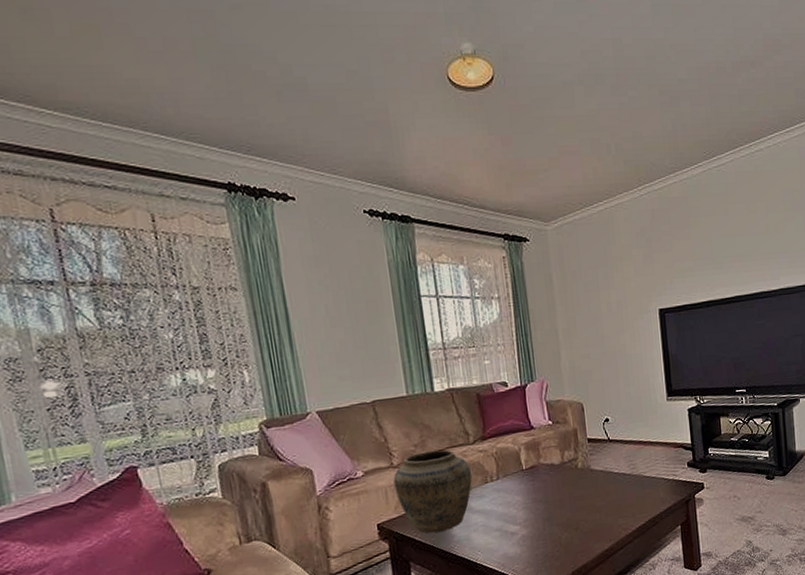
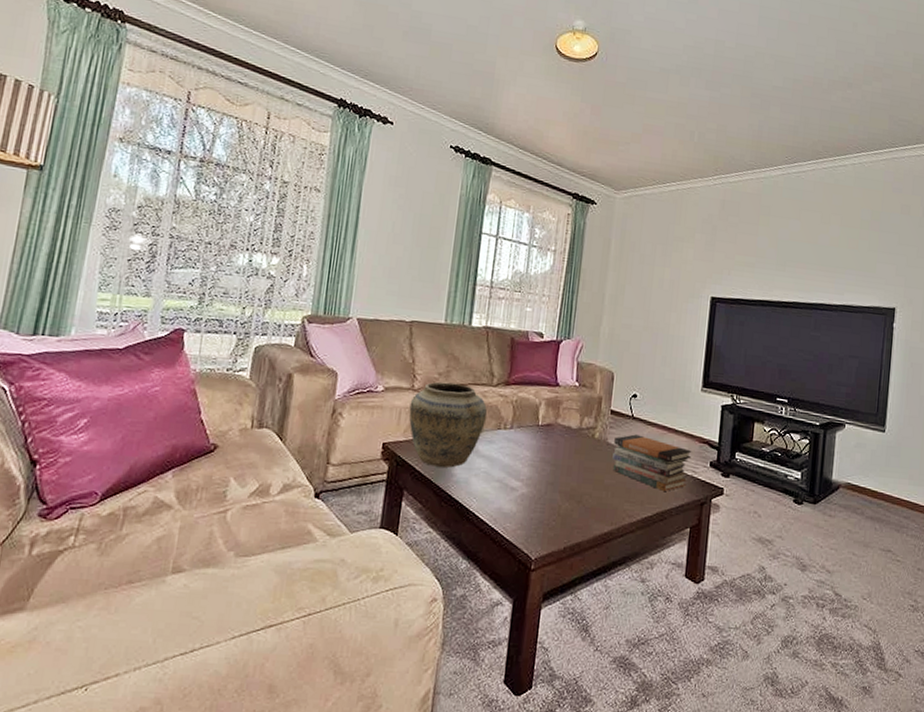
book stack: none [596,454,670,500] -> present [612,434,692,491]

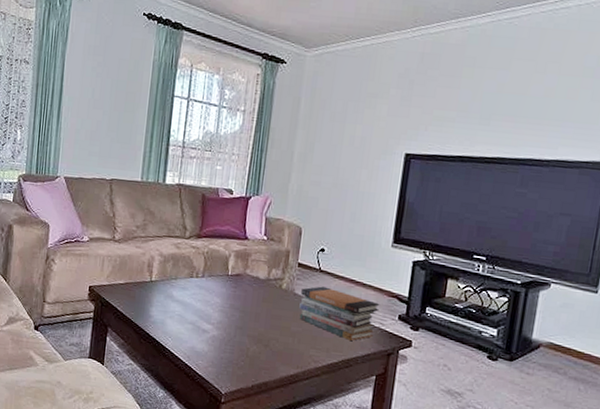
vase: present [409,381,488,468] -> none [111,233,181,310]

